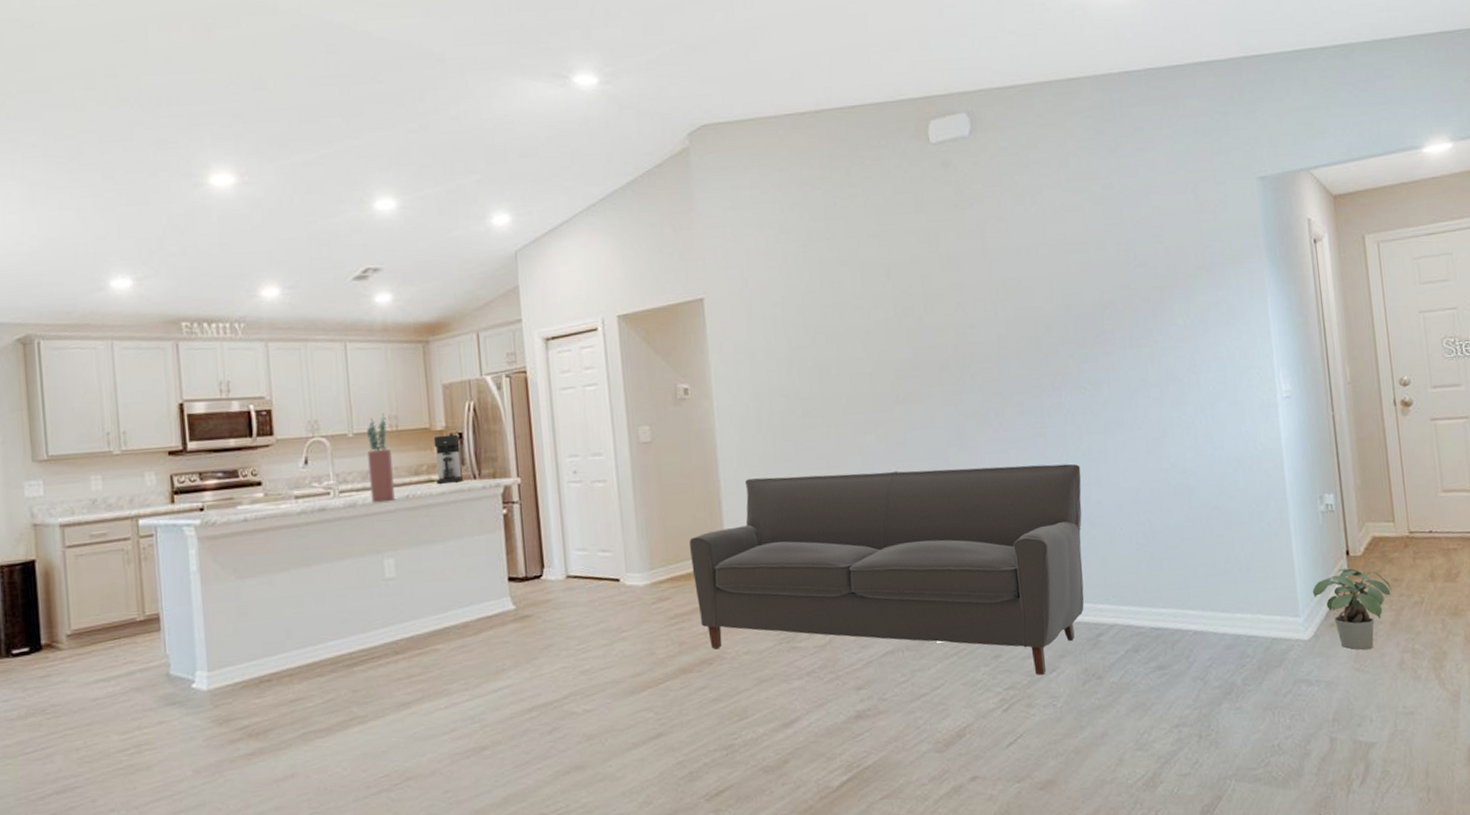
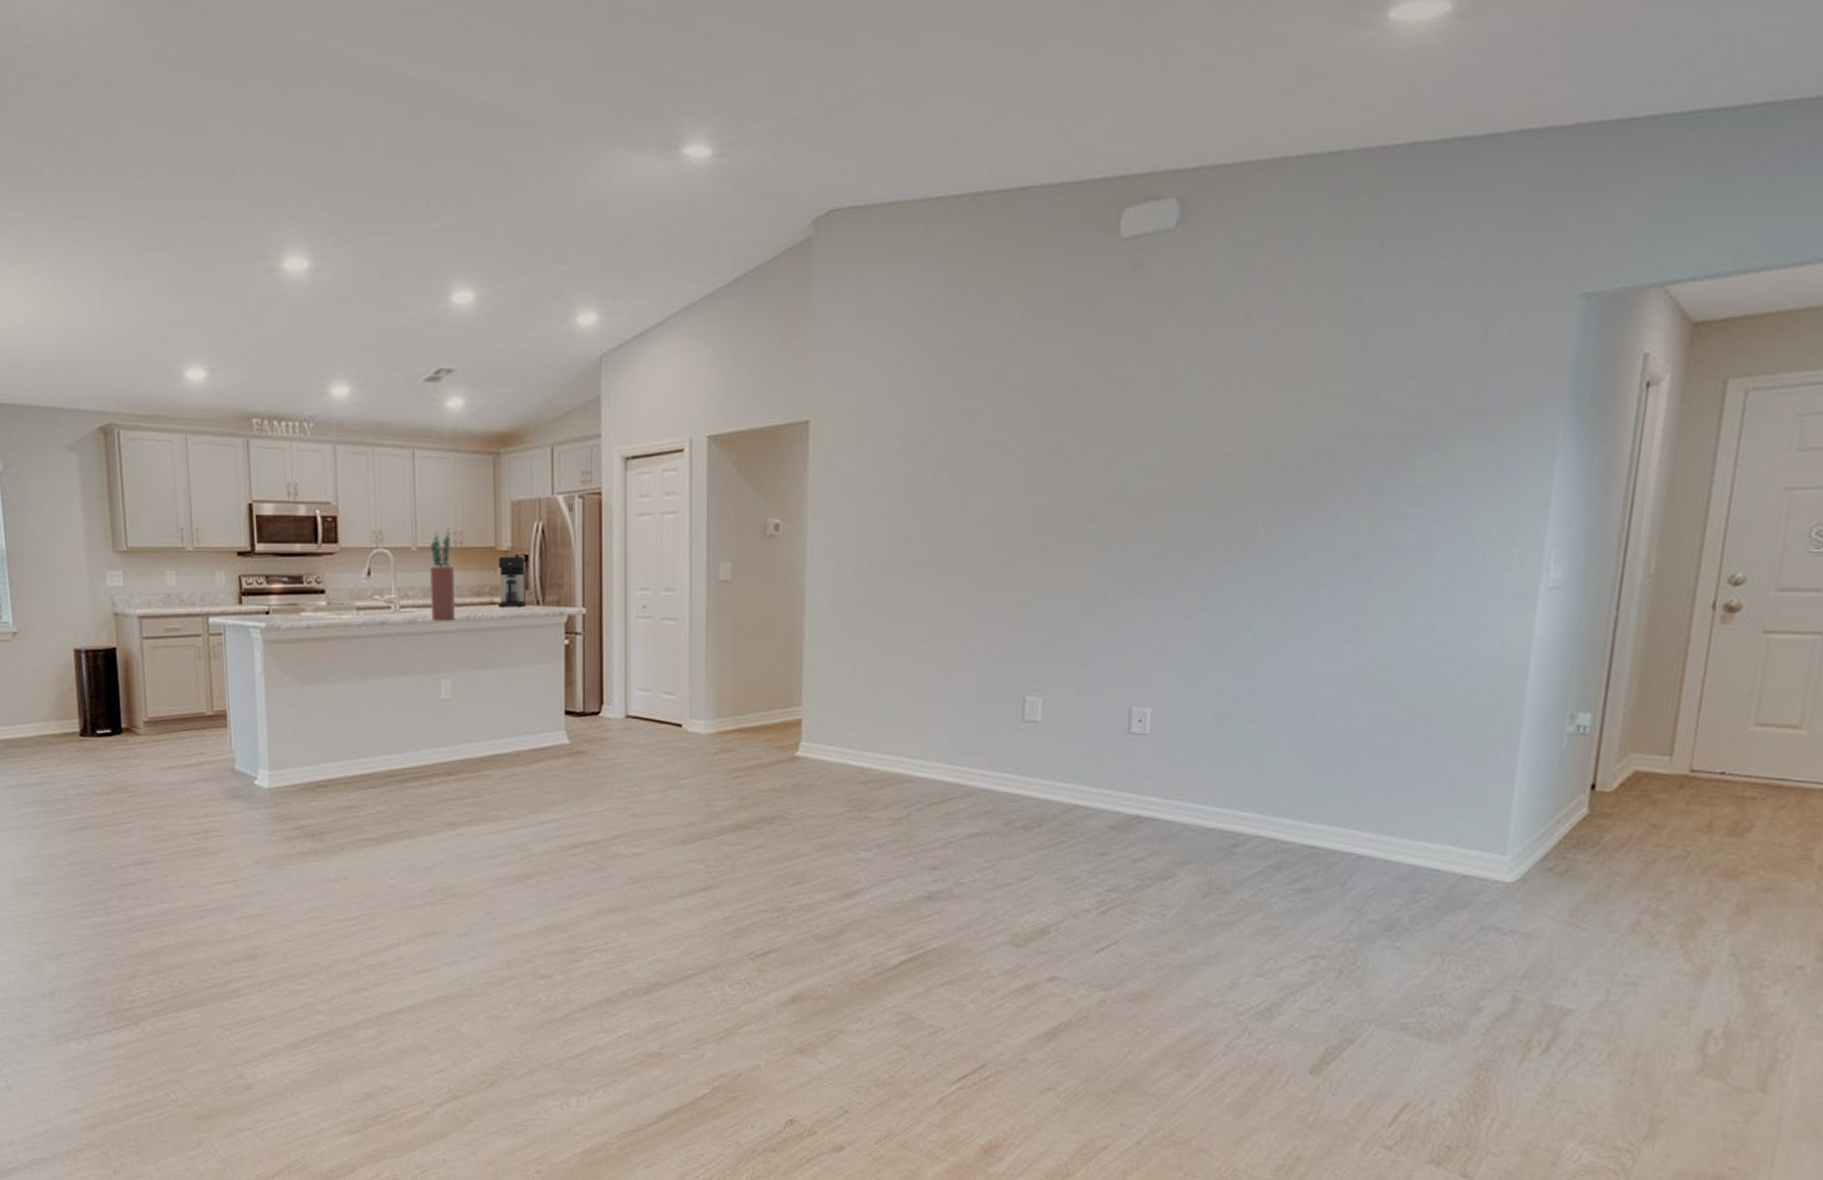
sofa: present [689,464,1084,675] -> none [762,631,1248,881]
potted plant: present [1312,568,1392,650] -> none [1530,805,1646,903]

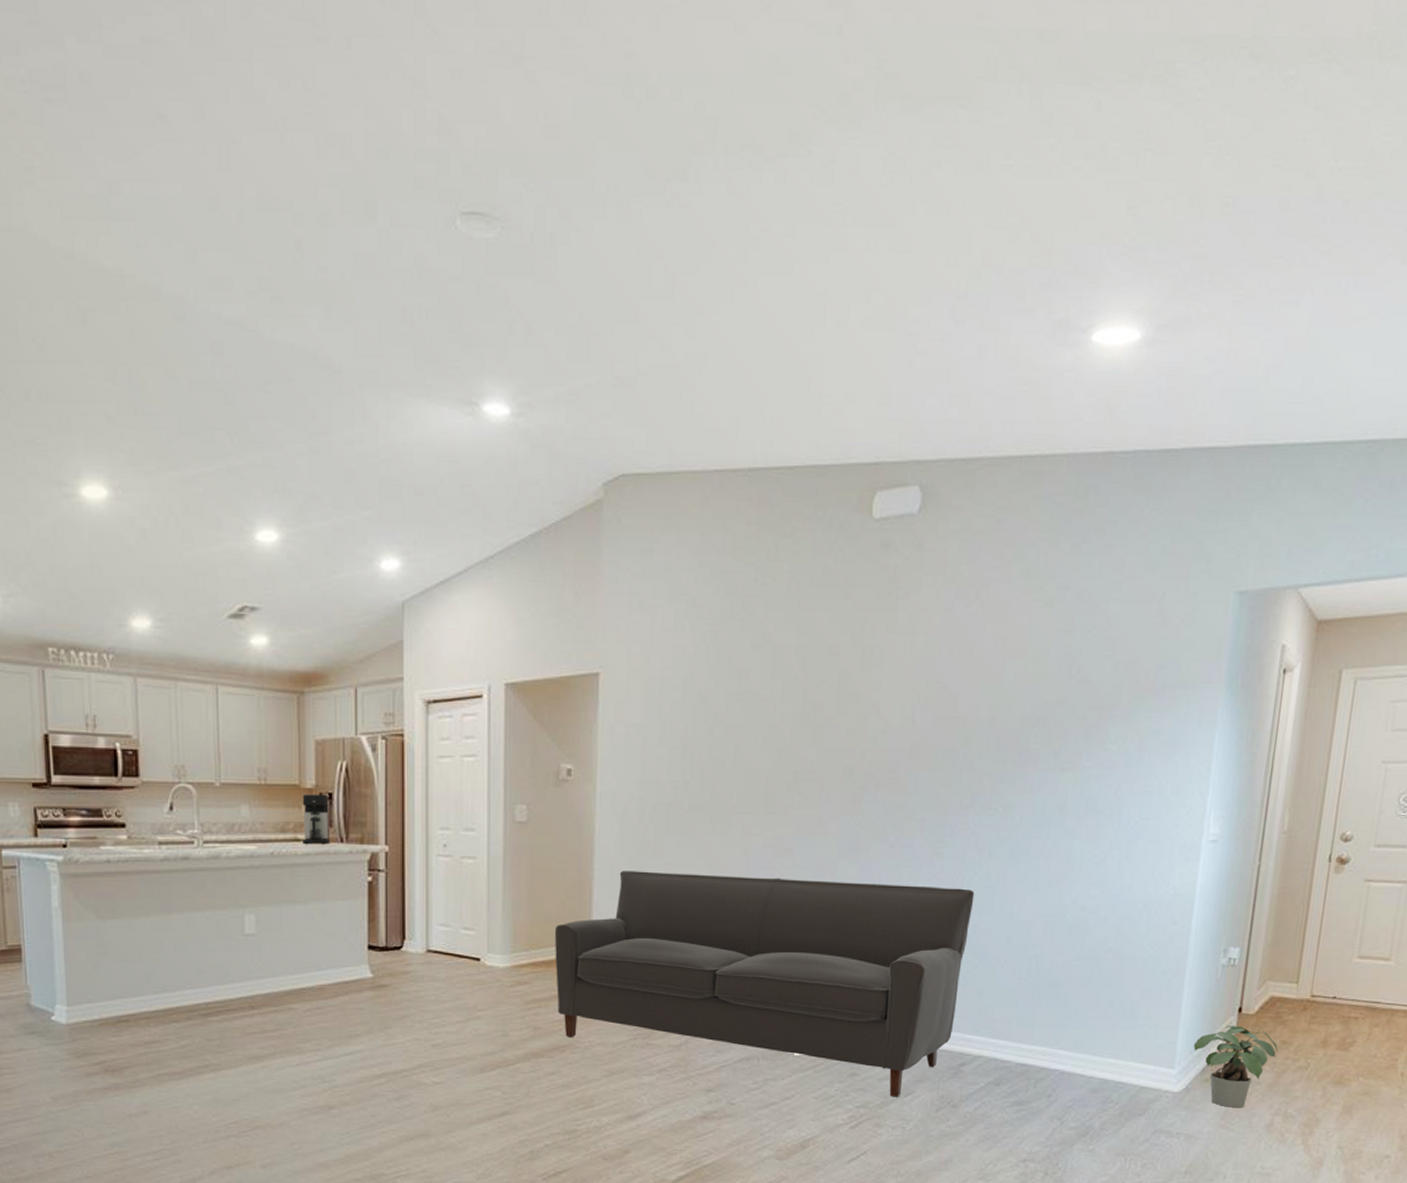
vase: present [430,528,455,622] -> none [234,765,259,857]
sofa: none [762,631,1248,881] -> present [555,871,975,1097]
potted plant: none [1530,805,1646,903] -> present [1193,1026,1278,1108]

